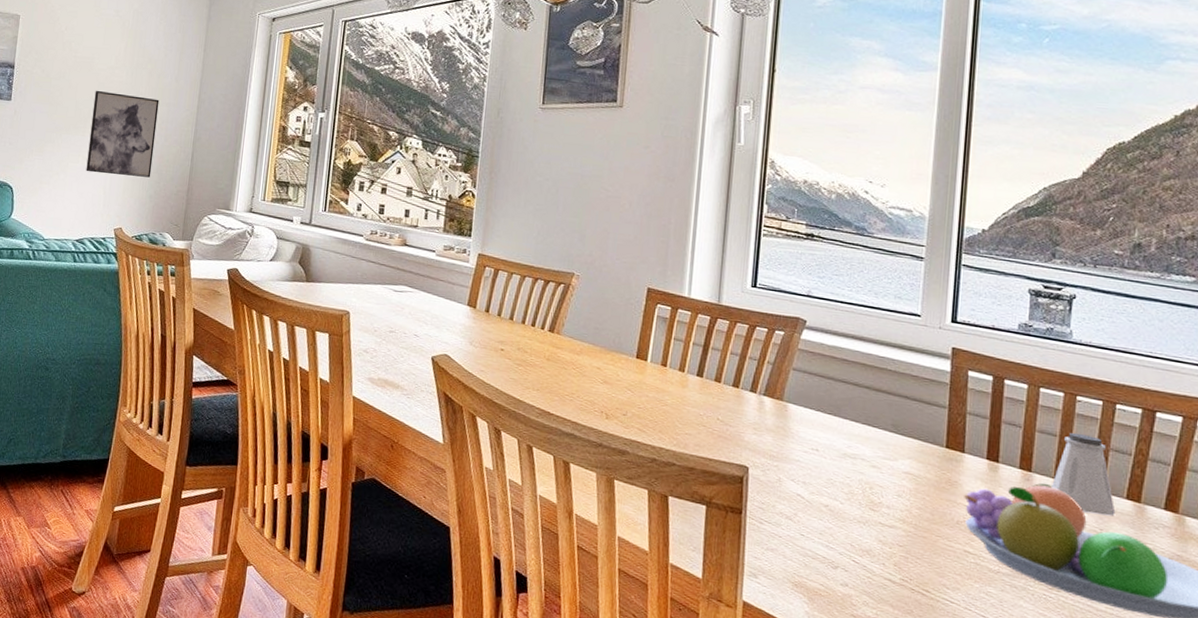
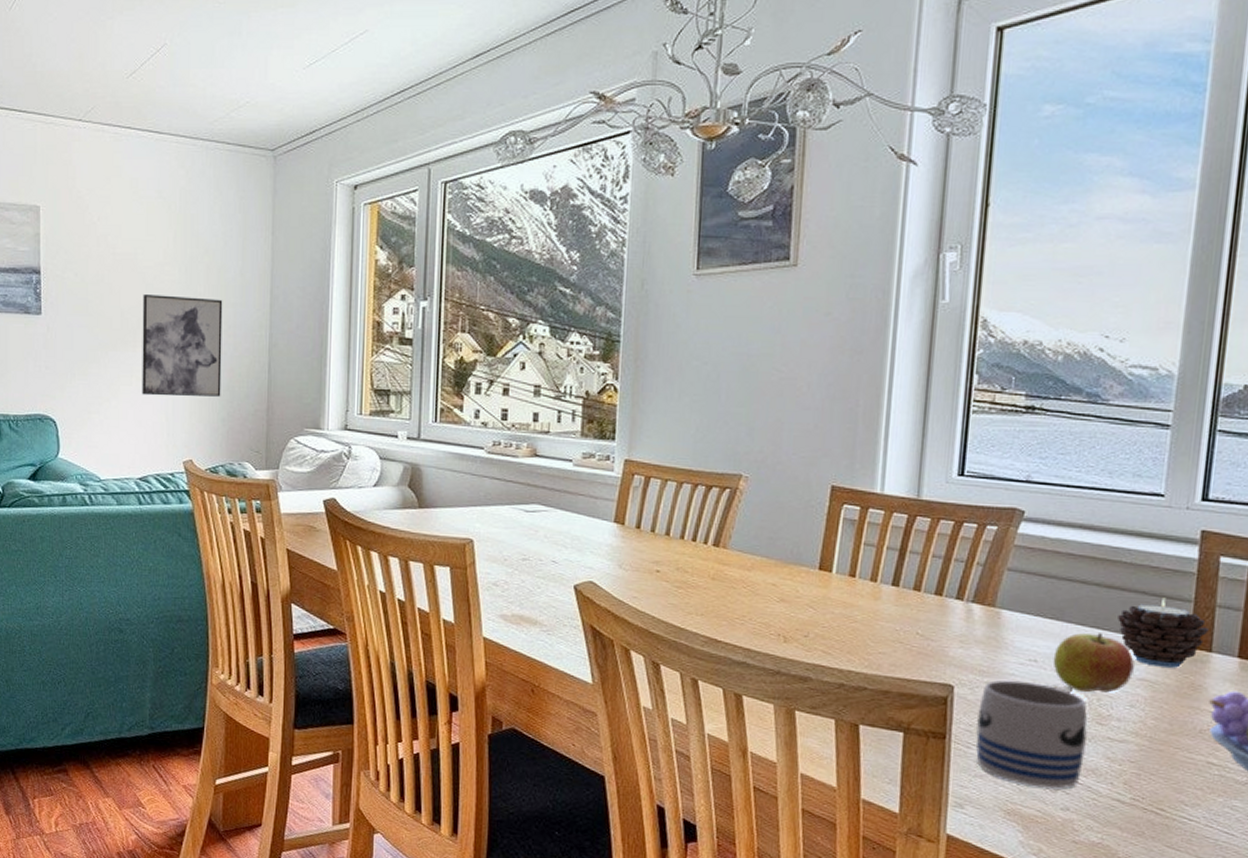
mug: none [767,465,863,566] -> present [976,680,1088,789]
apple: none [832,428,900,483] -> present [1053,633,1135,693]
candle: none [885,402,961,465] -> present [1117,597,1209,668]

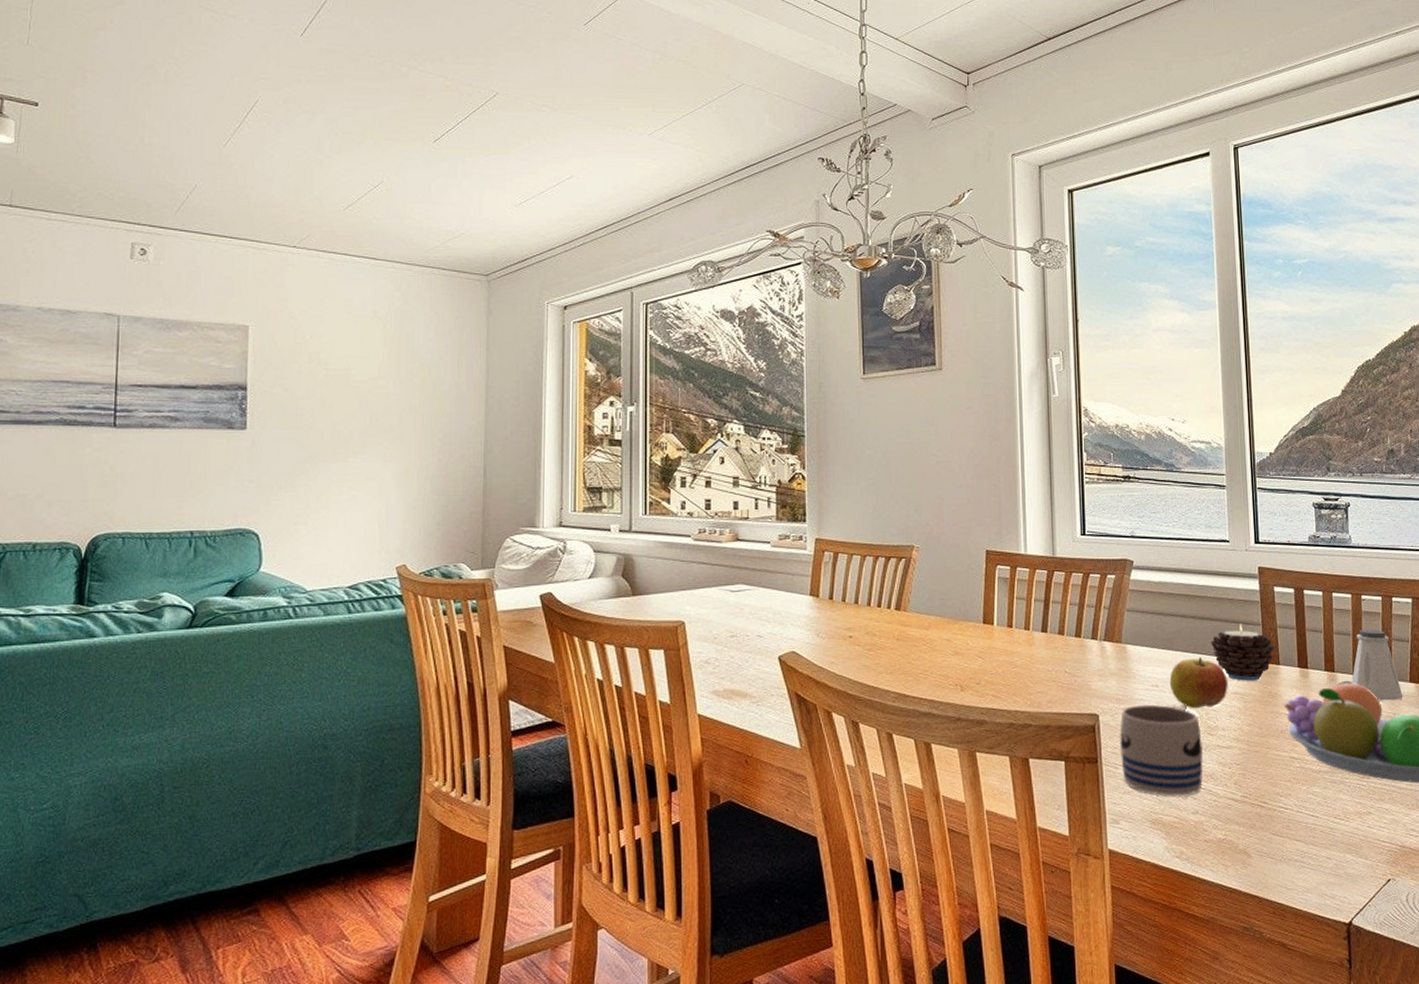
wall art: present [142,293,223,397] -> none [353,406,438,504]

